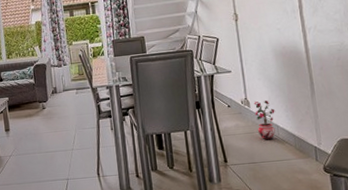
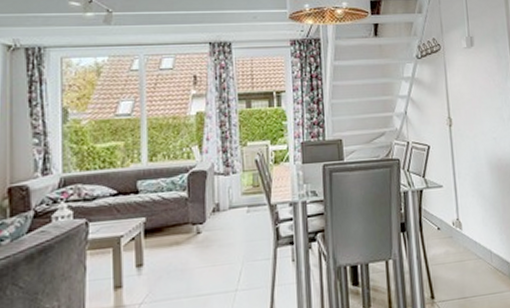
potted plant: present [253,100,276,140] -> none [466,221,489,270]

